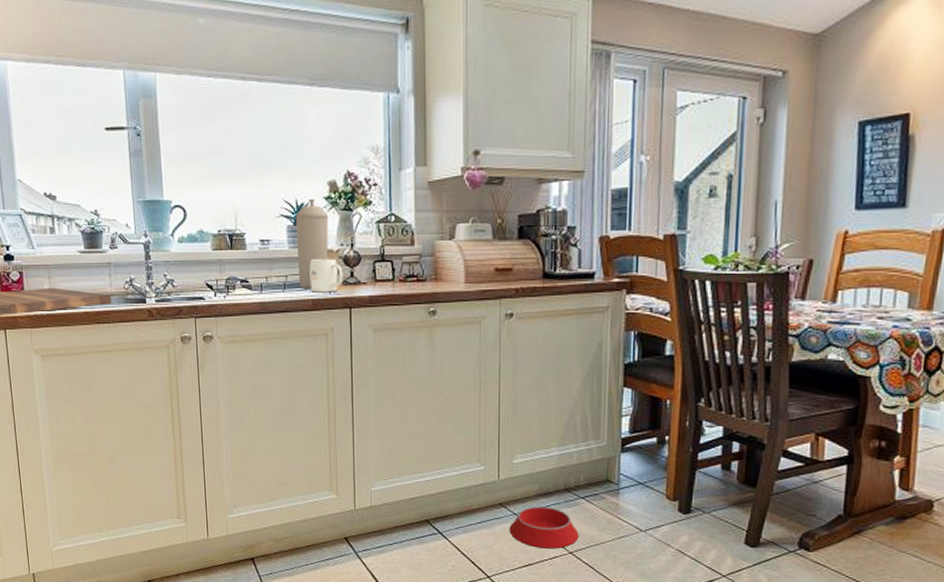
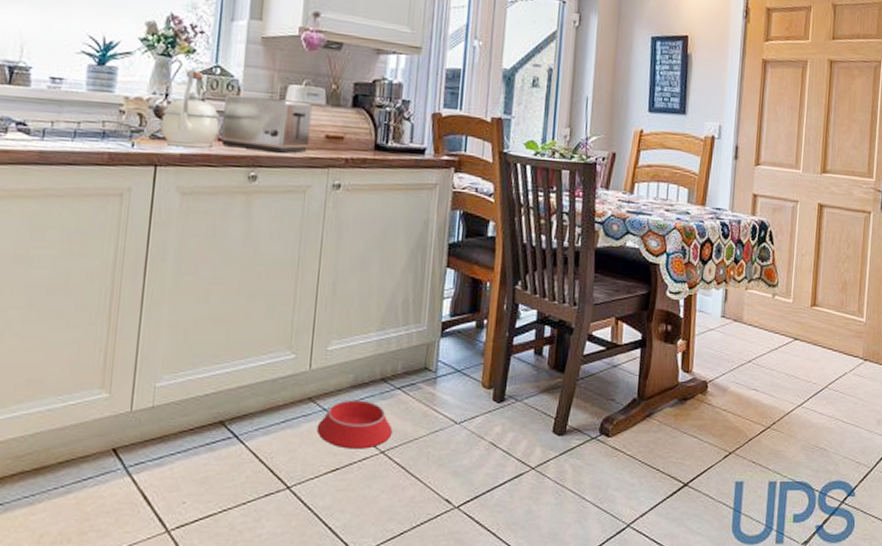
canister: present [295,199,329,290] -> none [94,38,143,141]
mug: present [309,258,343,293] -> none [108,105,152,146]
kettle: none [350,220,401,290] -> present [160,70,221,149]
toaster: none [402,237,480,290] -> present [221,95,313,154]

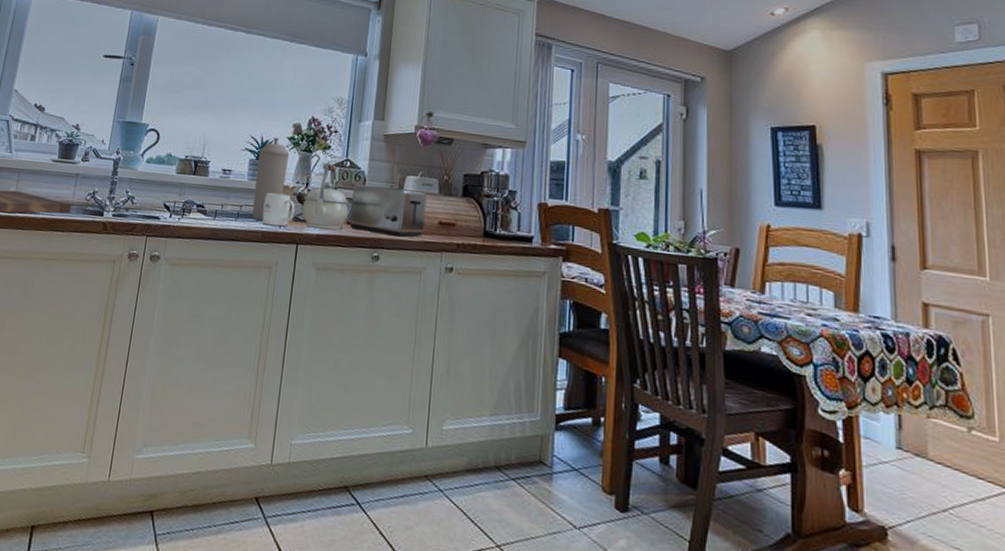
canister: none [94,38,143,141] -> present [251,138,290,222]
mug: none [108,105,152,146] -> present [261,192,296,227]
pet bowl: present [316,399,393,449] -> none [433,483,508,539]

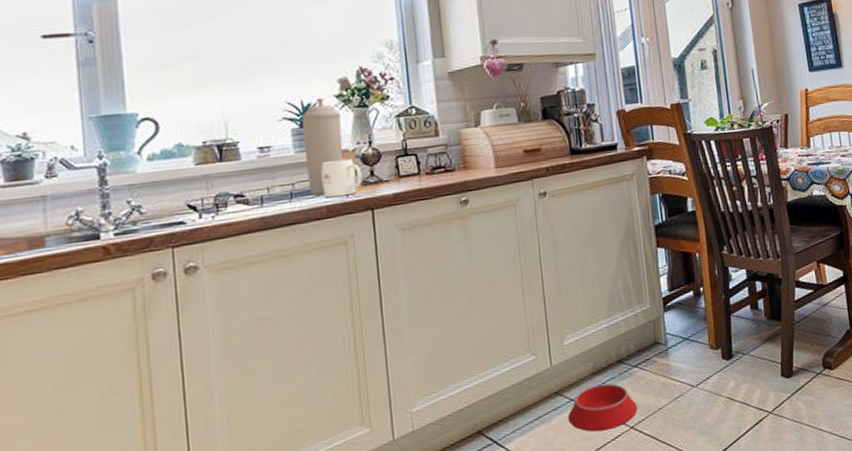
kettle: present [301,163,349,231] -> none [369,114,426,189]
toaster: present [350,184,427,238] -> none [425,123,510,179]
pet bowl: none [433,483,508,539] -> present [568,383,638,432]

